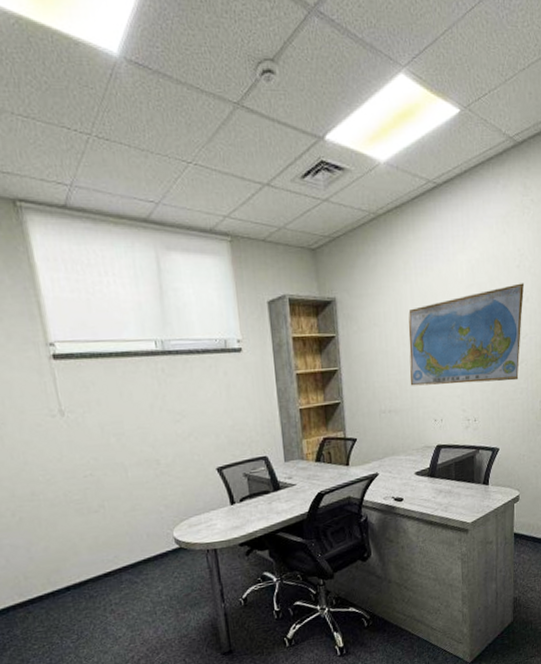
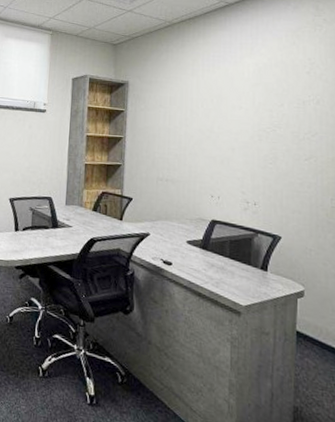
world map: present [408,283,525,386] -> none [189,87,315,174]

